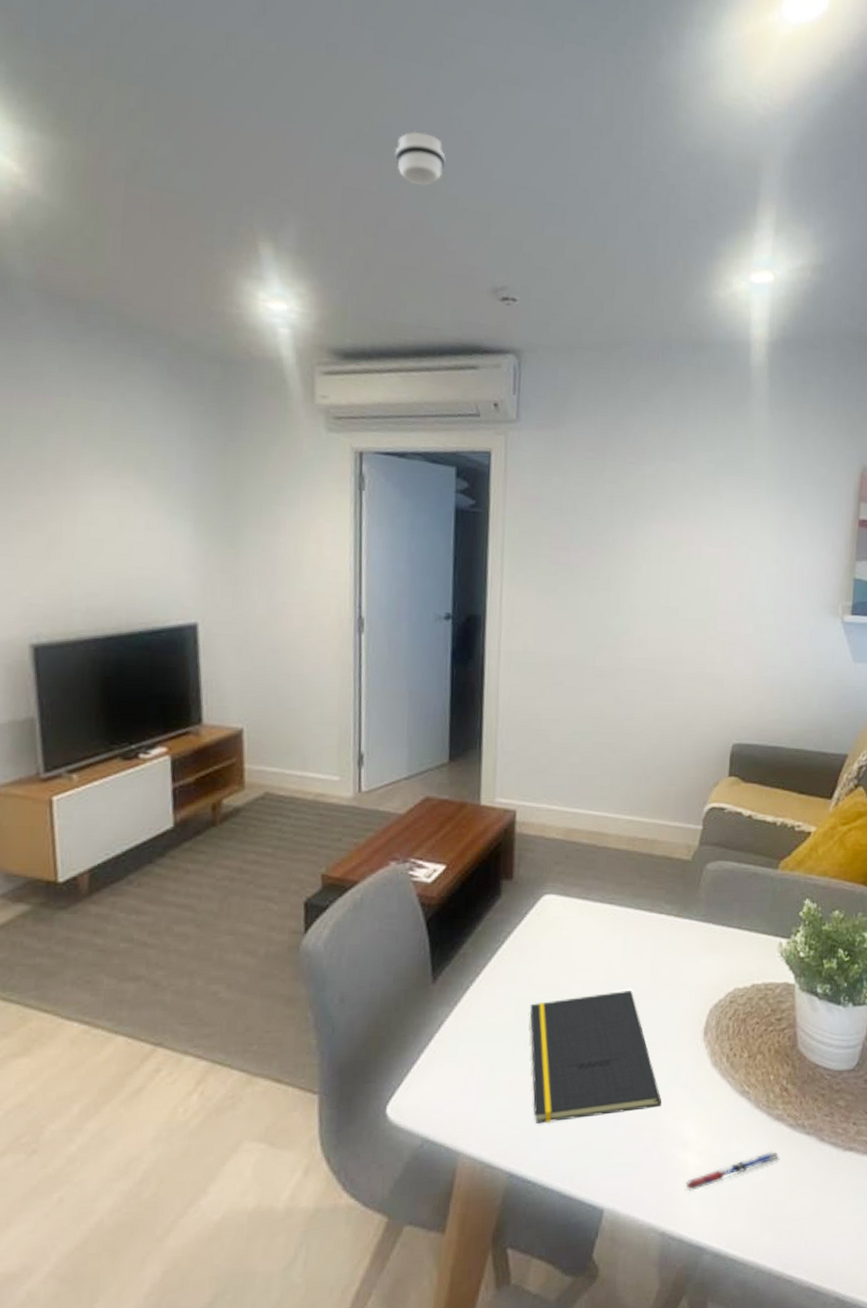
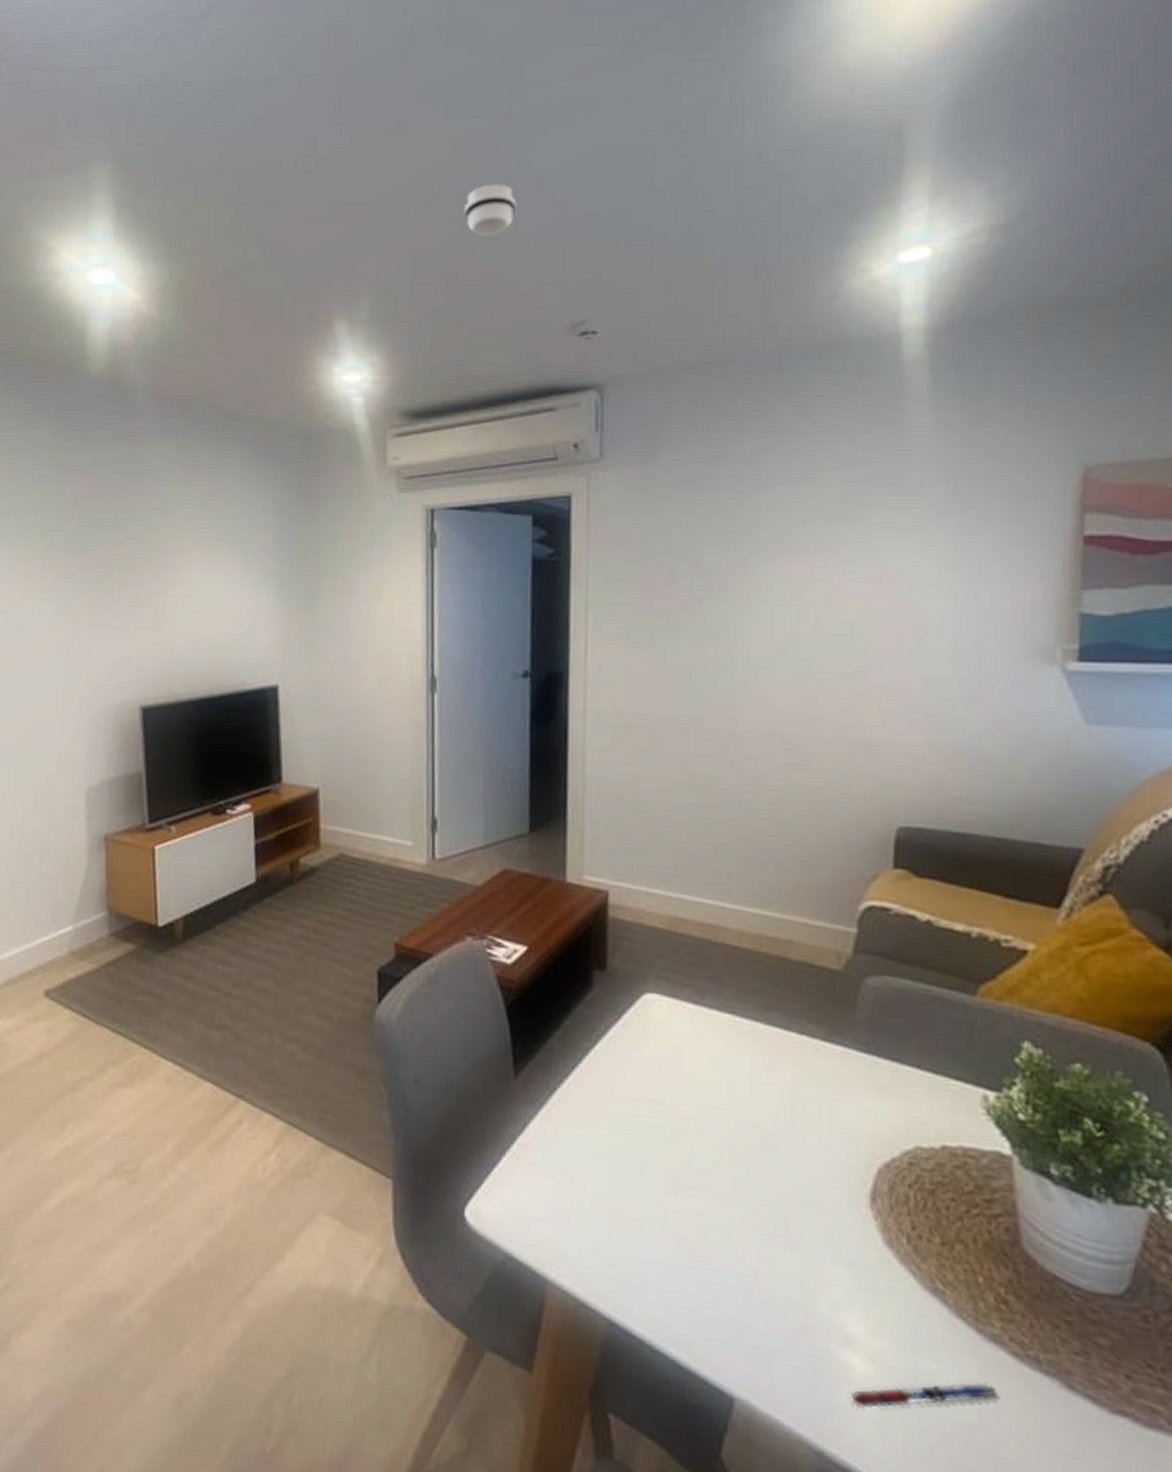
notepad: present [530,990,662,1124] -> none [630,1120,813,1284]

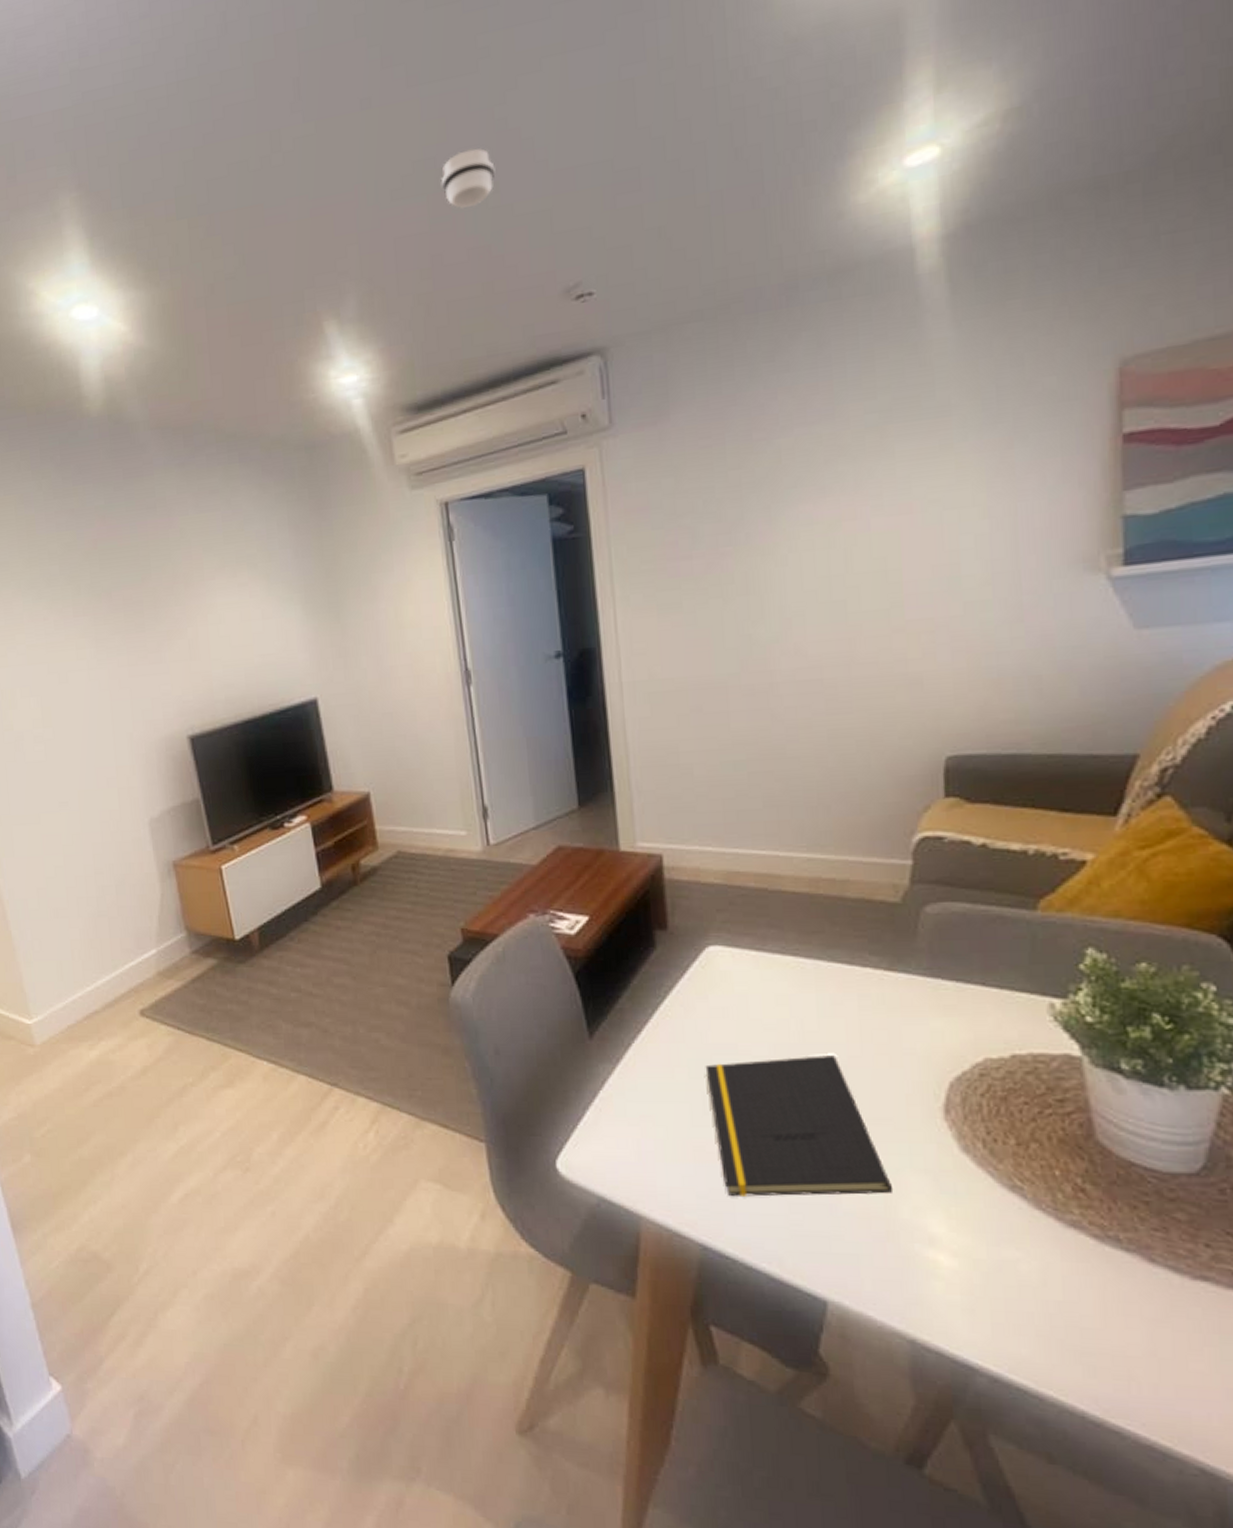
notepad: none [630,1120,813,1284] -> present [705,1055,894,1197]
pen: present [851,1382,999,1409] -> none [938,1264,1082,1298]

